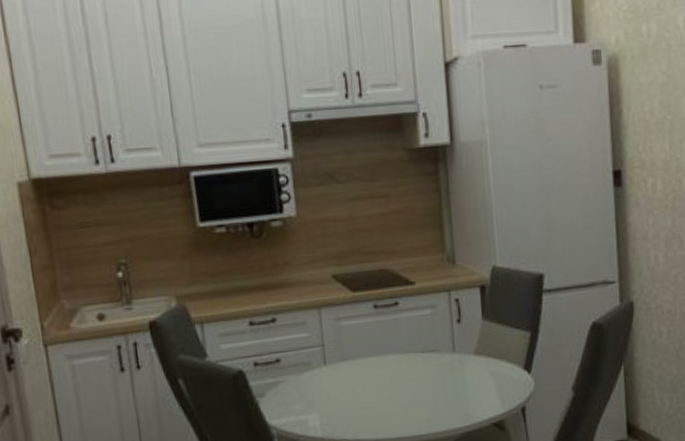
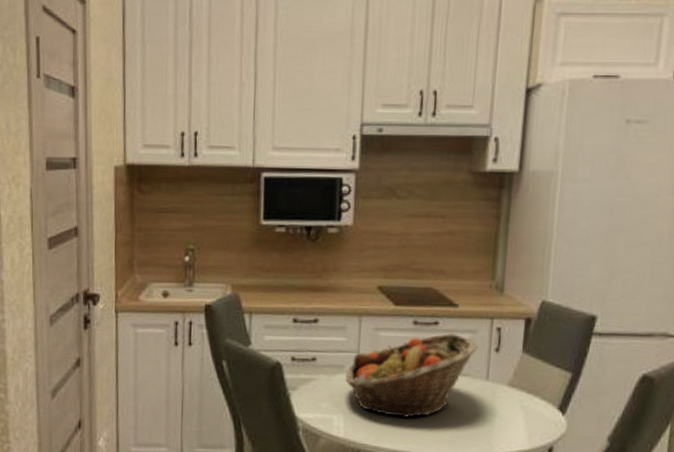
fruit basket: none [312,311,441,405] -> present [345,334,478,418]

